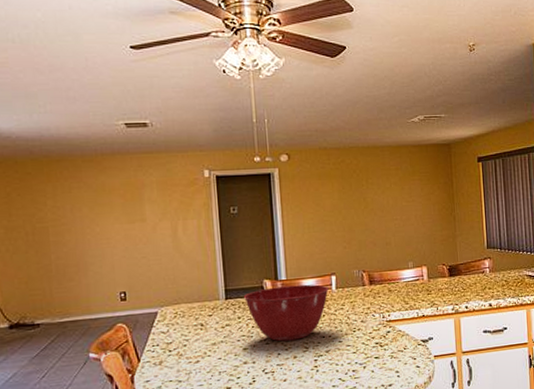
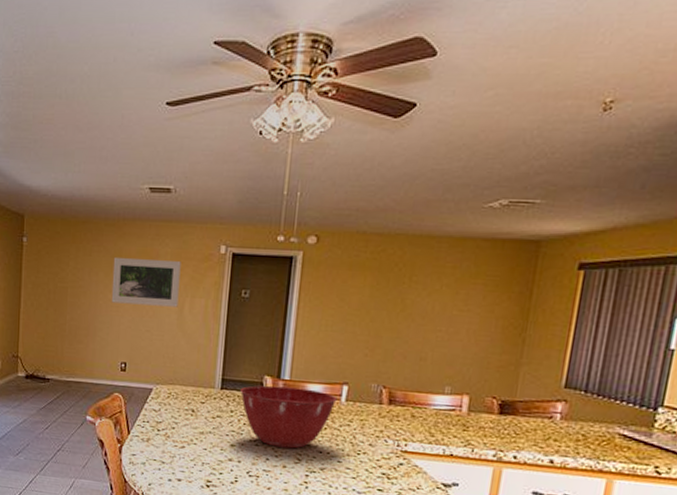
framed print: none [96,188,171,236] -> present [111,256,181,307]

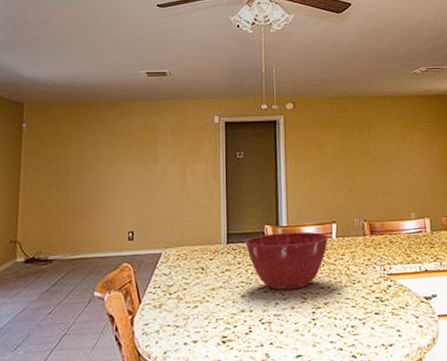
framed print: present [111,256,181,307] -> none [115,133,180,176]

